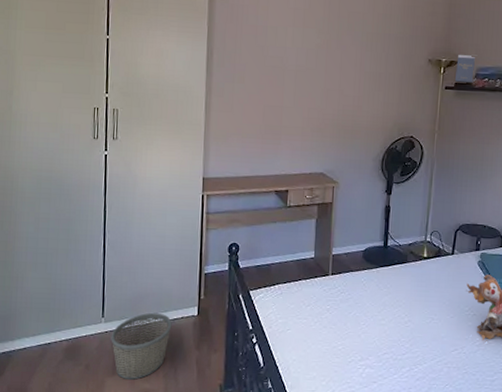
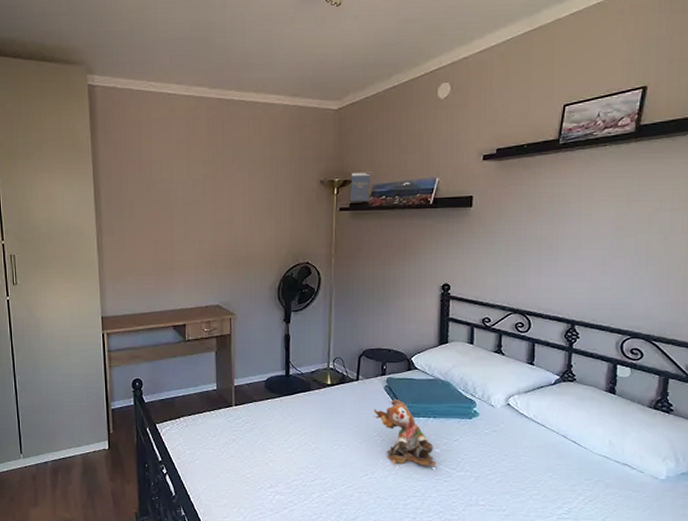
basket: present [111,312,172,380] -> none [30,447,86,510]

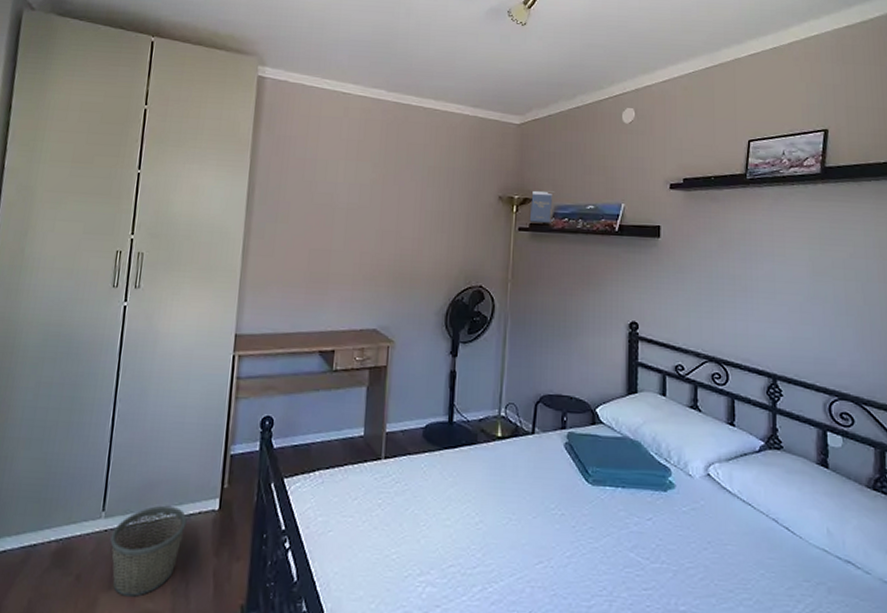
basket: none [30,447,86,510] -> present [110,505,187,597]
stuffed animal: present [373,399,437,468] -> none [551,461,626,556]

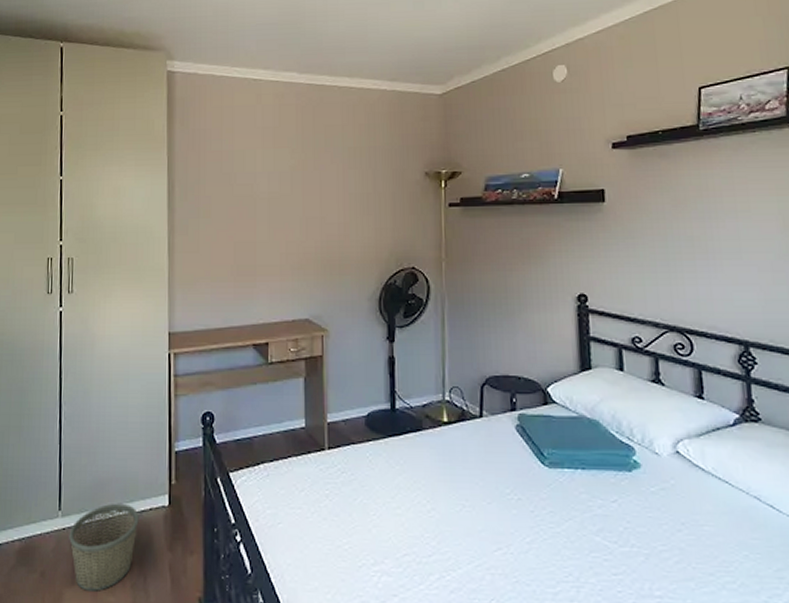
books: present [529,190,555,225] -> none [459,162,487,198]

